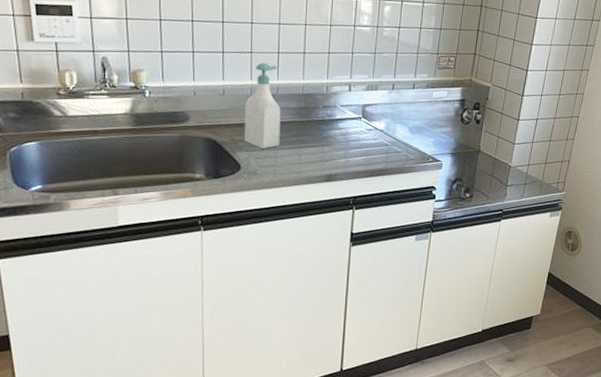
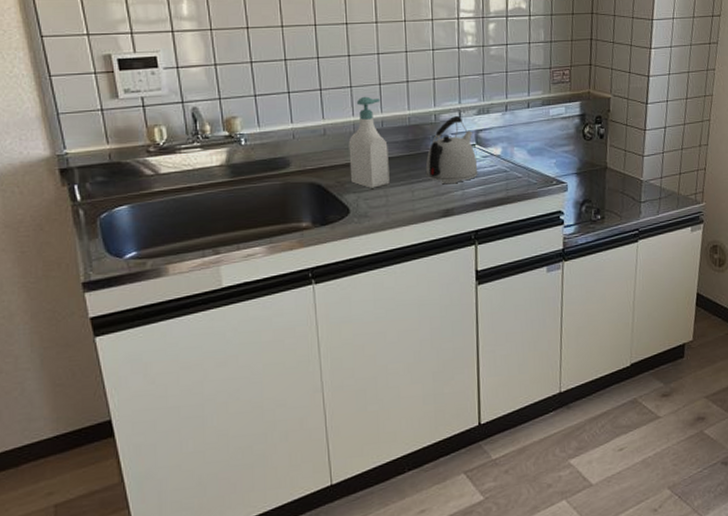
kettle: none [313,90,362,152] -> present [425,116,478,185]

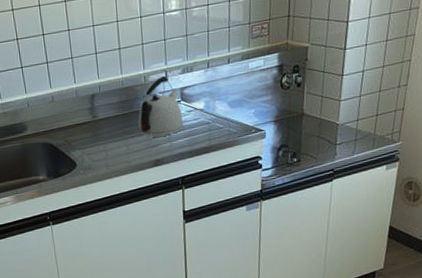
soap bottle: present [348,96,390,188] -> none [72,65,108,145]

